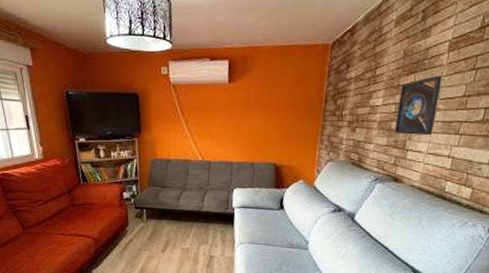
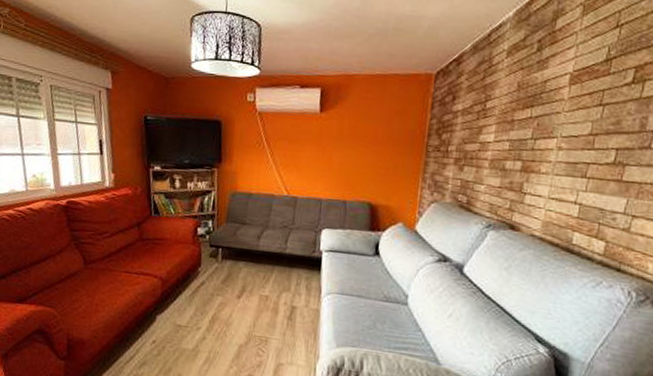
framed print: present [394,75,443,136] -> none [509,110,564,178]

